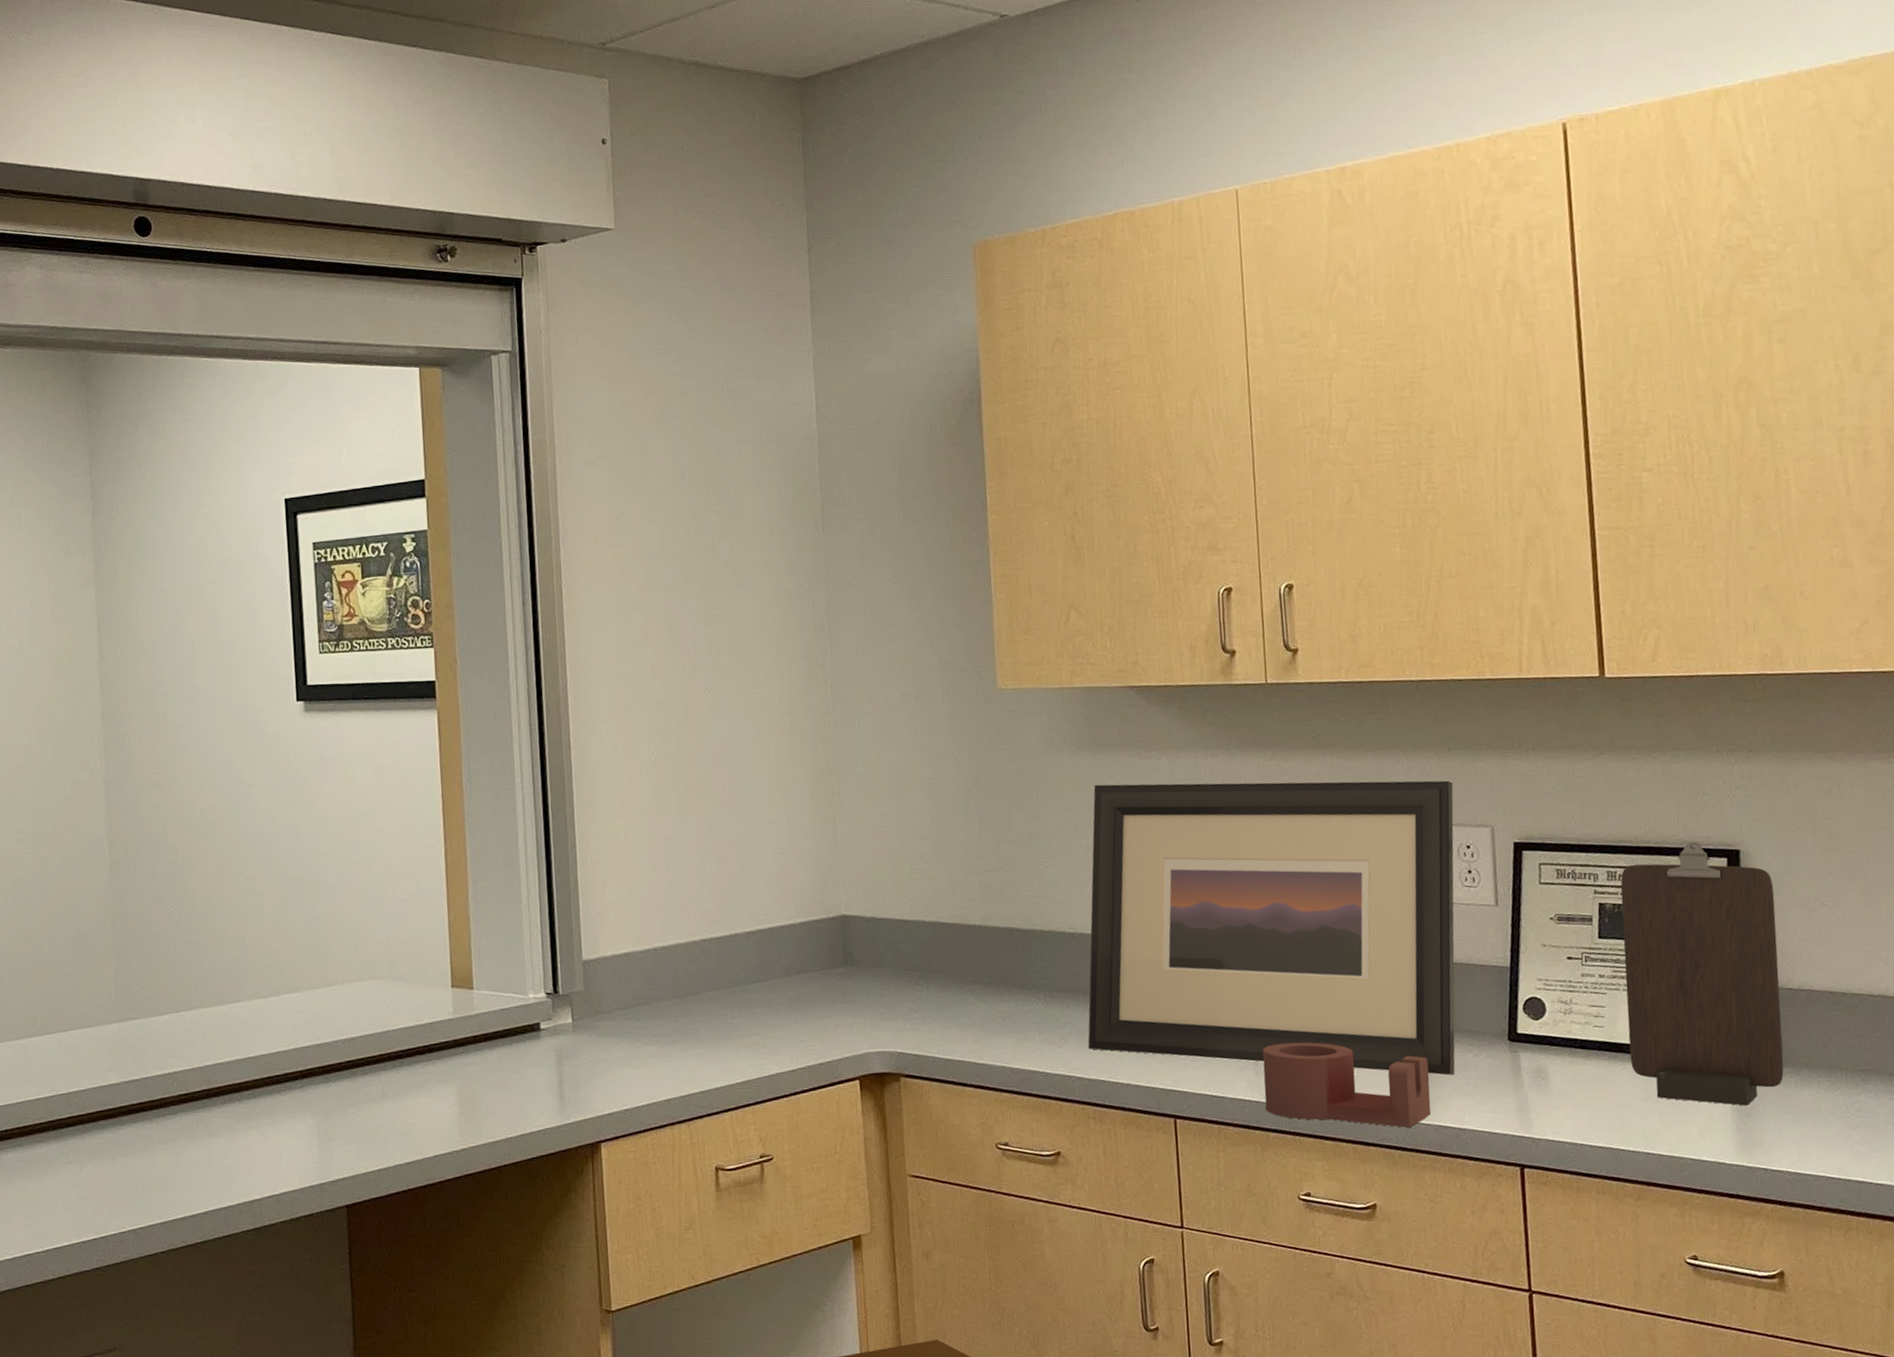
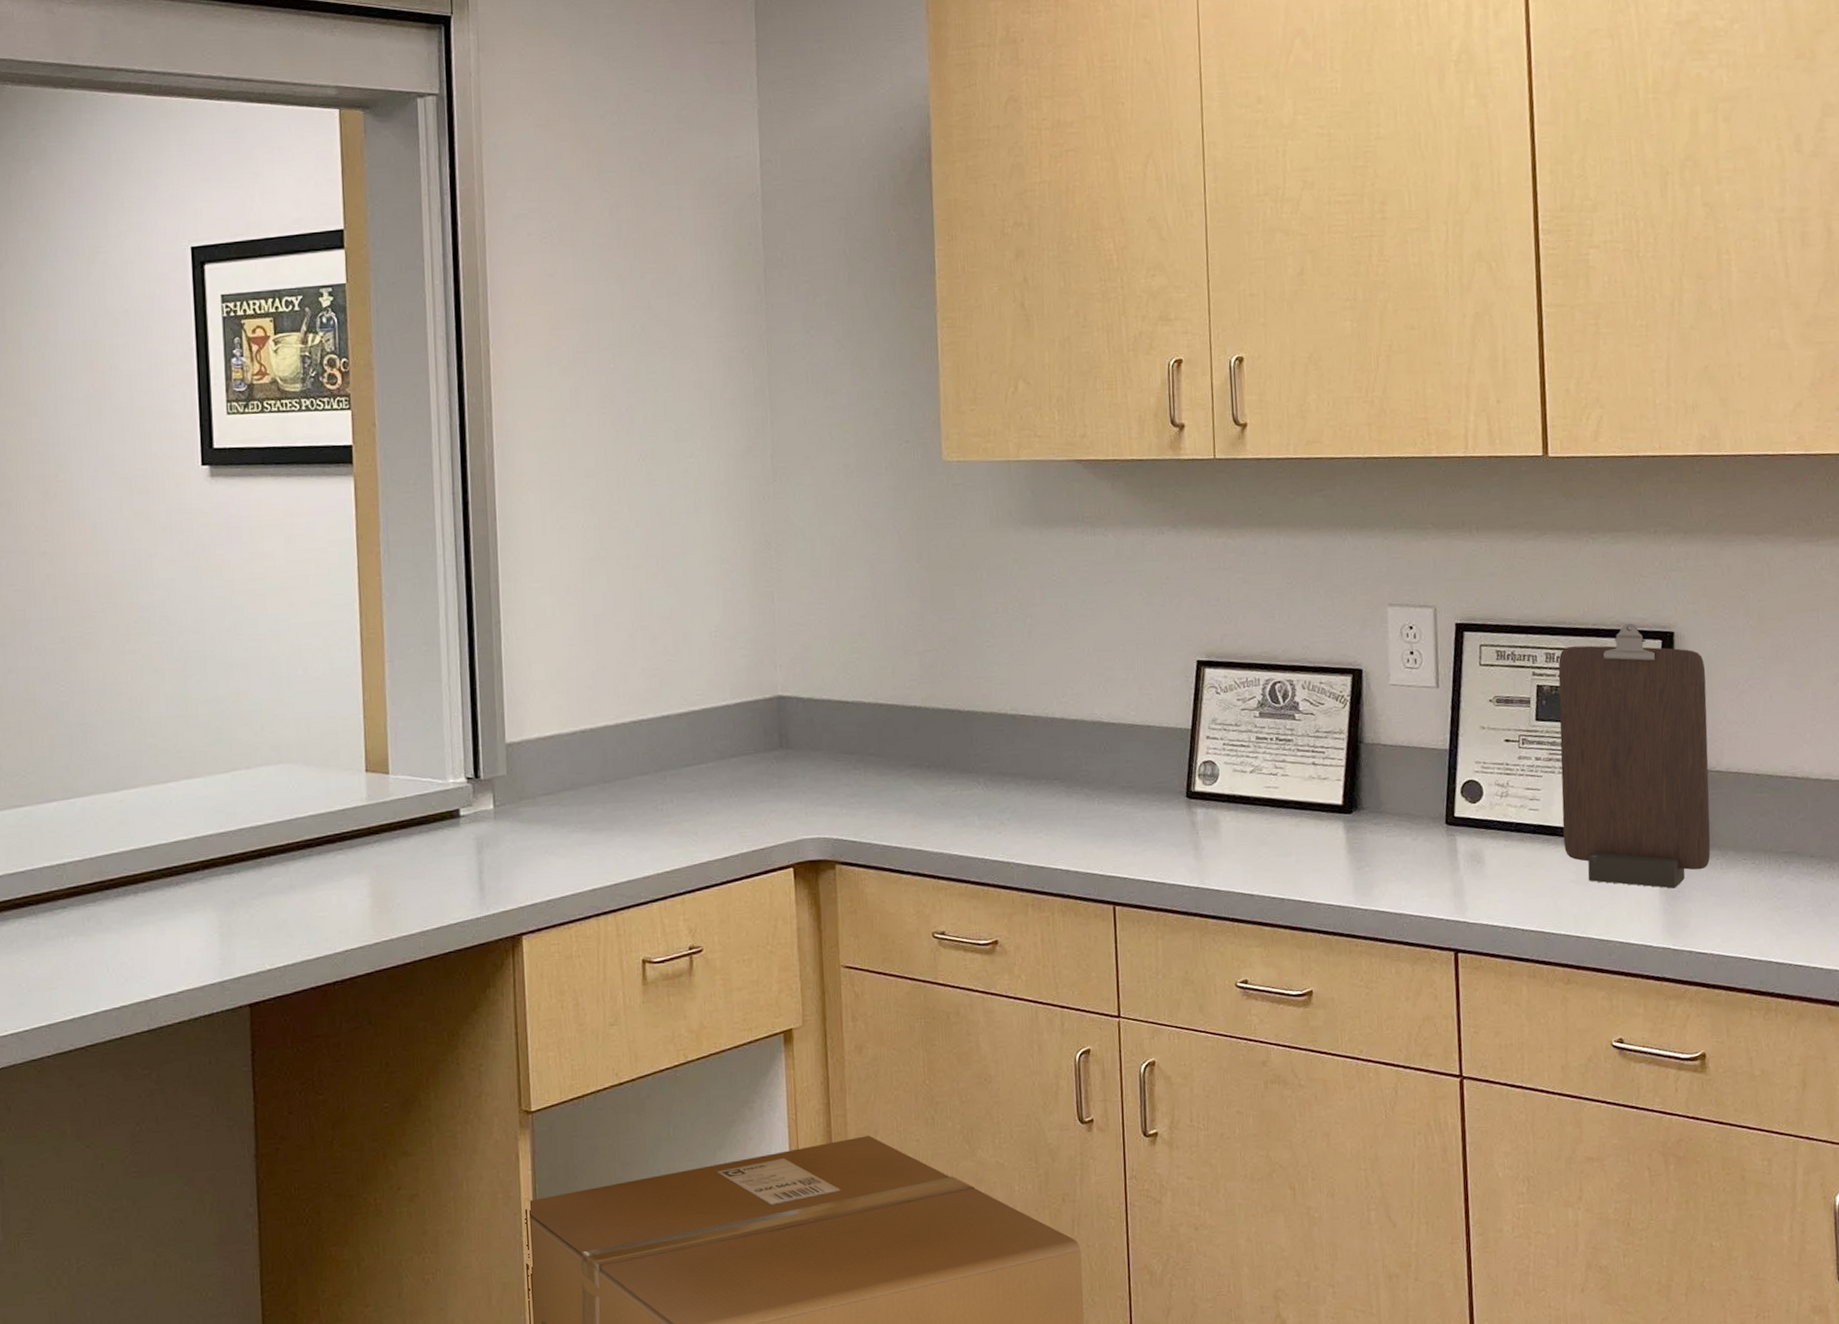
picture frame: present [1087,780,1455,1076] -> none [1027,560,1398,860]
tape dispenser: present [1262,1042,1432,1128] -> none [1202,826,1369,914]

